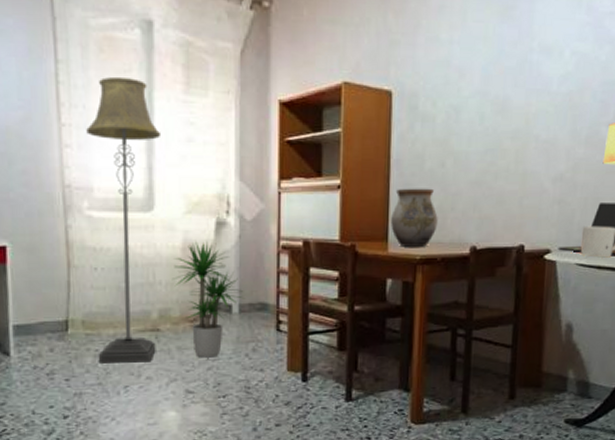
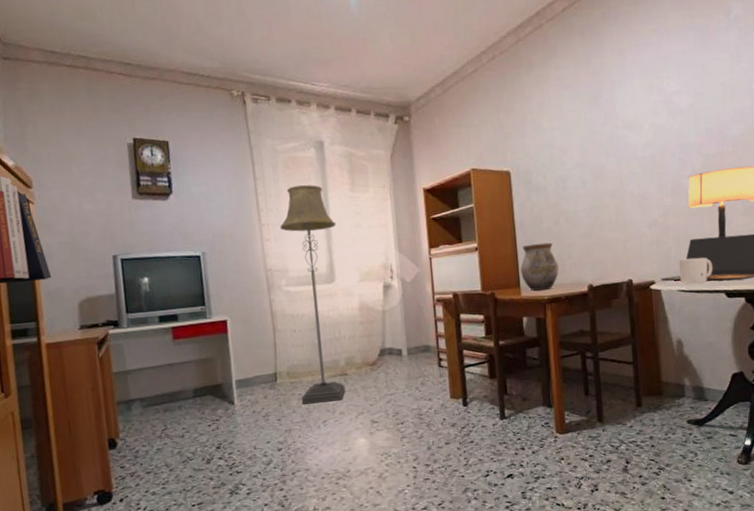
potted plant: present [171,241,246,358] -> none [353,301,412,394]

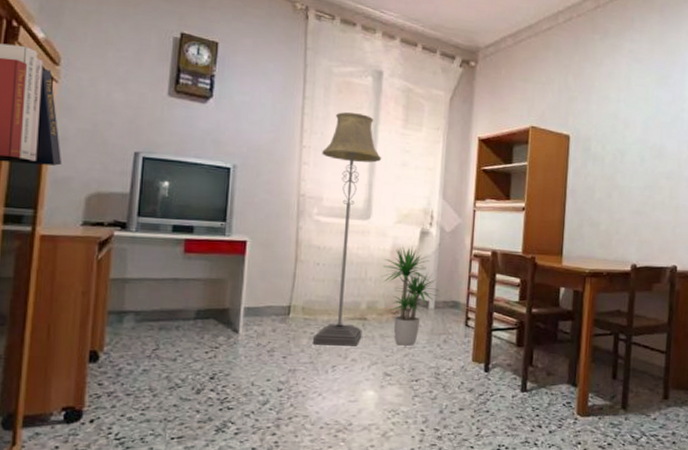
potted plant: none [353,301,412,394] -> present [380,246,441,346]
vase: present [521,242,559,291] -> none [565,213,605,262]

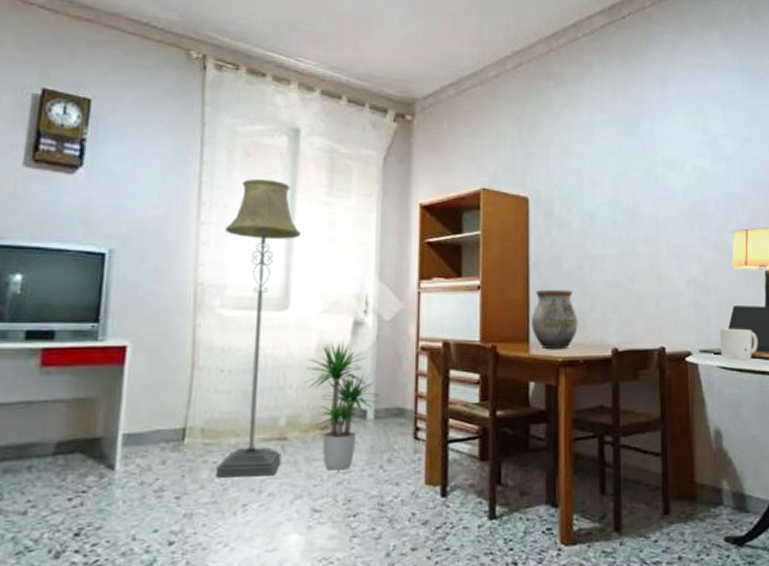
vase: none [565,213,605,262] -> present [532,289,578,349]

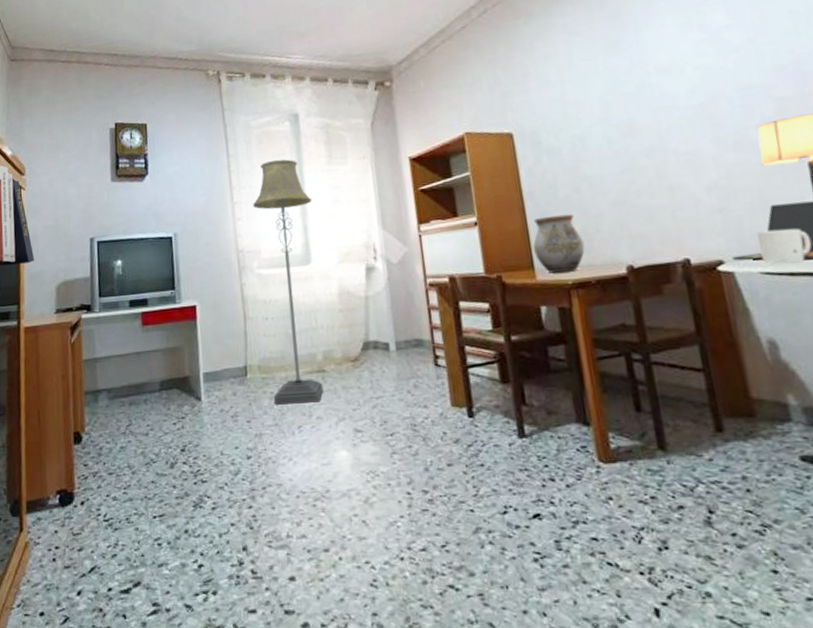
potted plant: present [303,342,382,470] -> none [331,286,401,396]

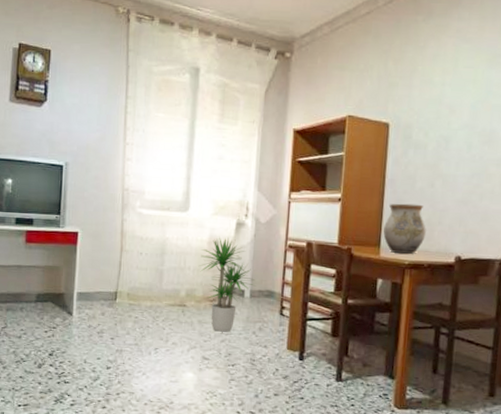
floor lamp: present [253,159,324,405] -> none [137,109,199,331]
potted plant: none [331,286,401,396] -> present [198,237,256,332]

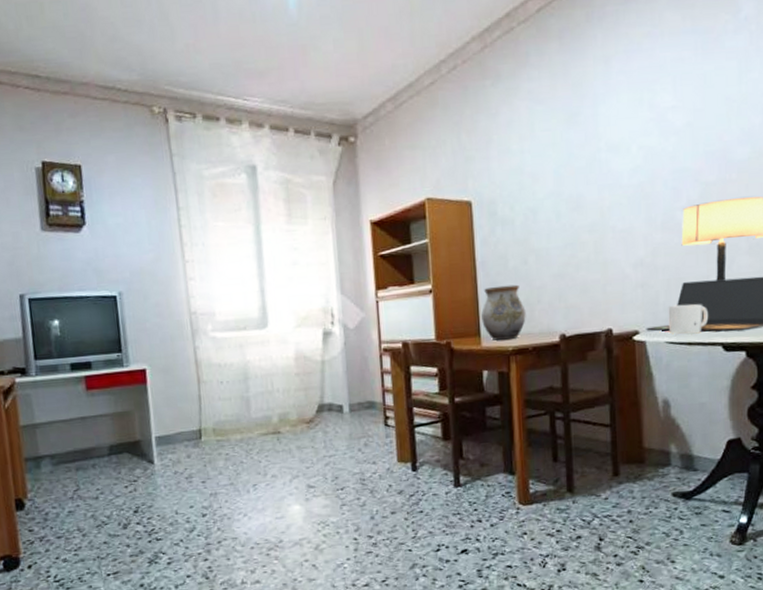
potted plant: present [198,237,256,332] -> none [287,350,354,455]

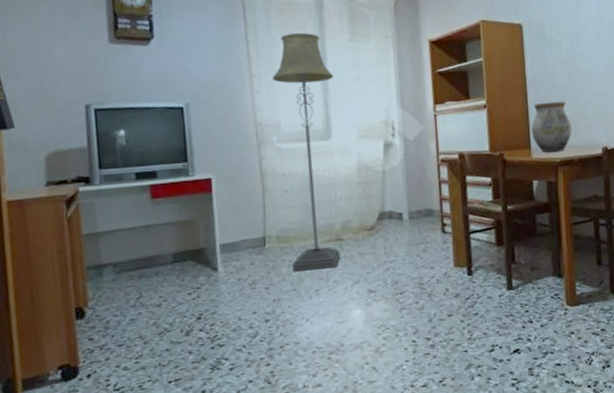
floor lamp: none [206,215,279,466] -> present [272,32,341,272]

